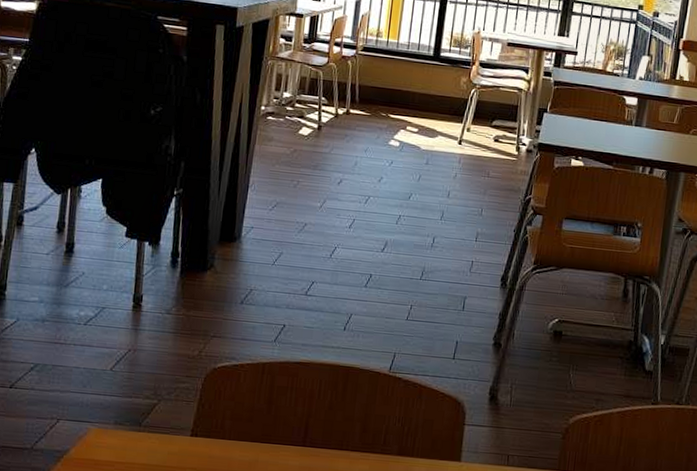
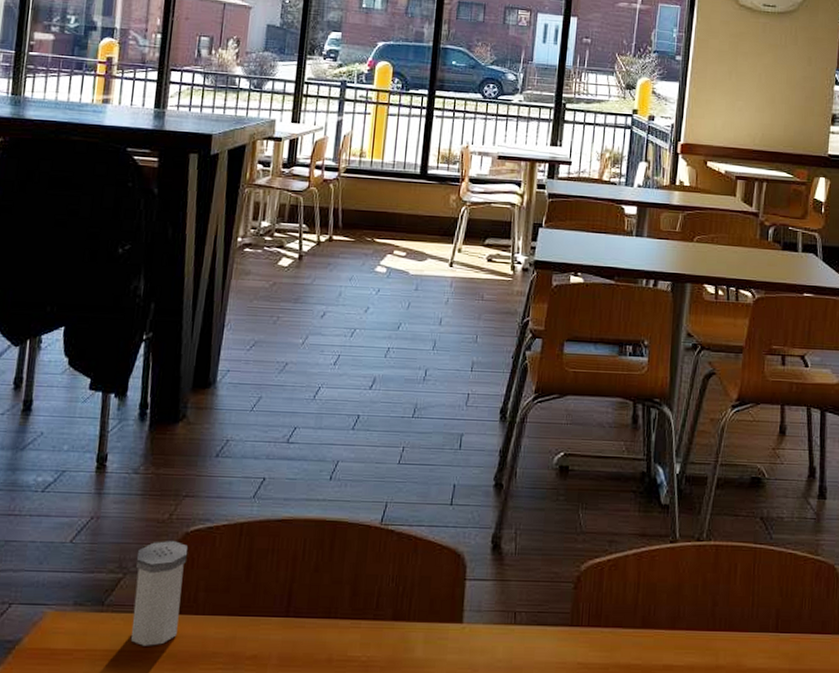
salt shaker: none [165,374,216,463] -> present [131,541,188,646]

